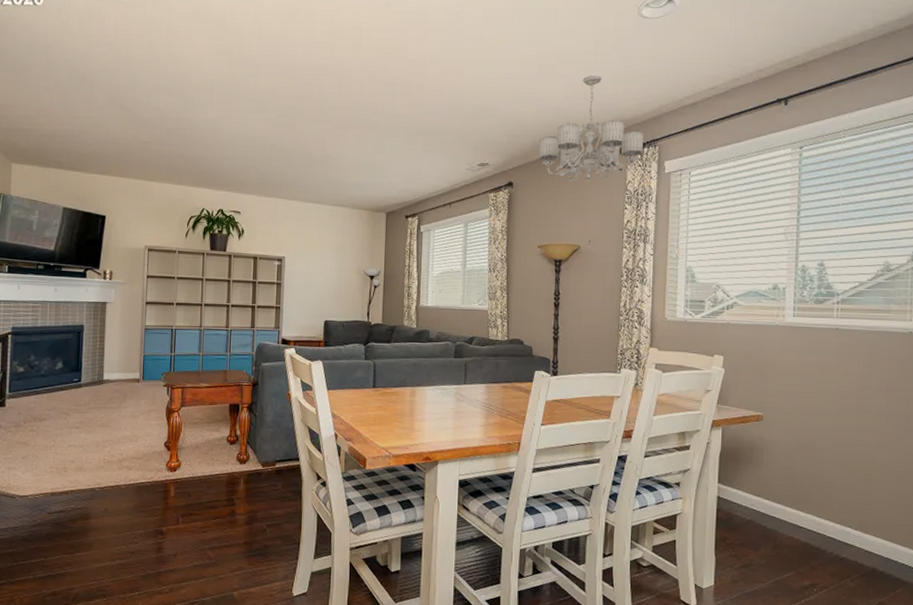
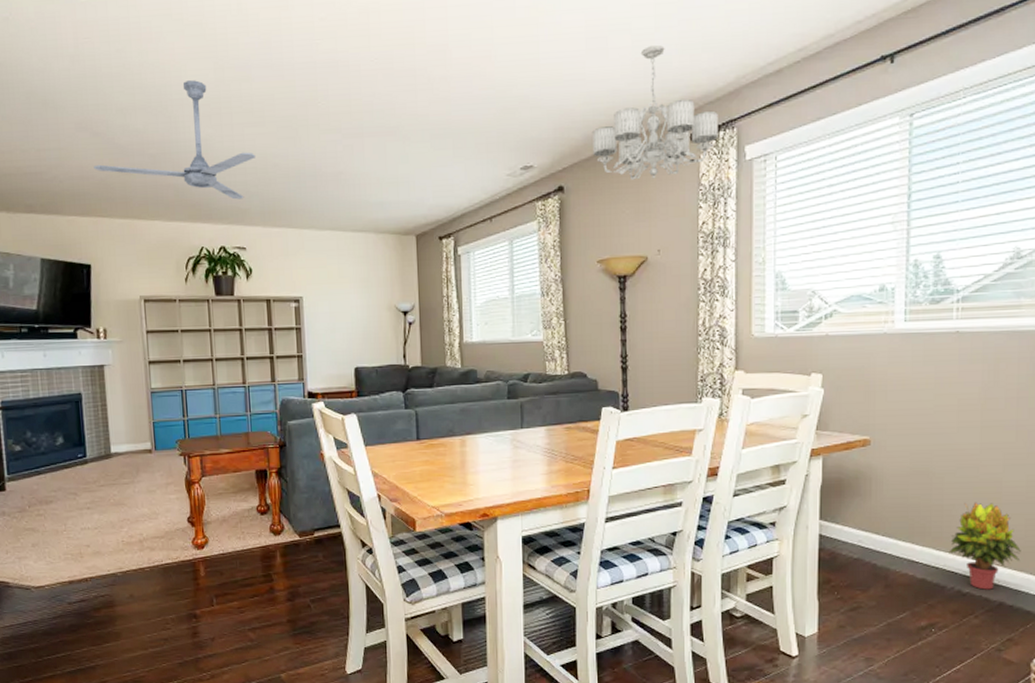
ceiling fan: none [118,71,256,172] -> present [93,80,255,200]
potted plant: none [828,477,891,556] -> present [948,502,1021,590]

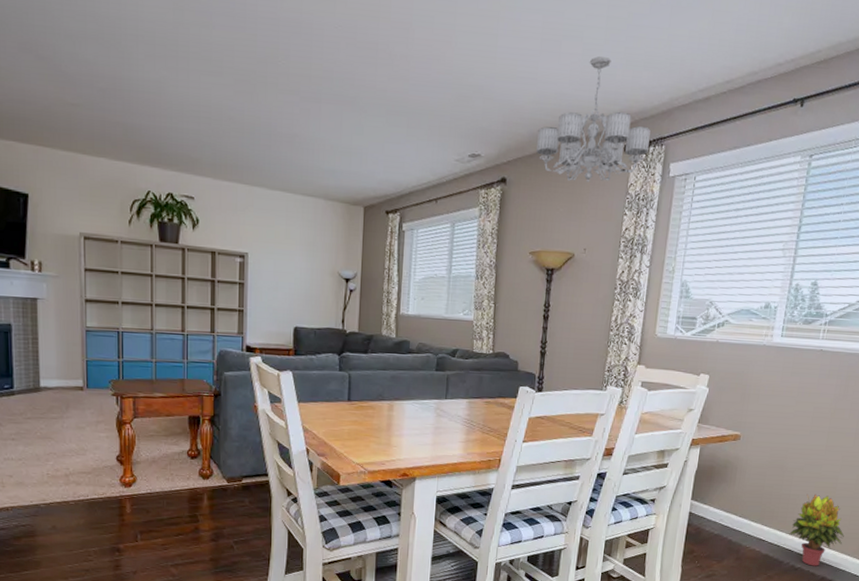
ceiling fan: present [93,80,255,200] -> none [37,17,210,148]

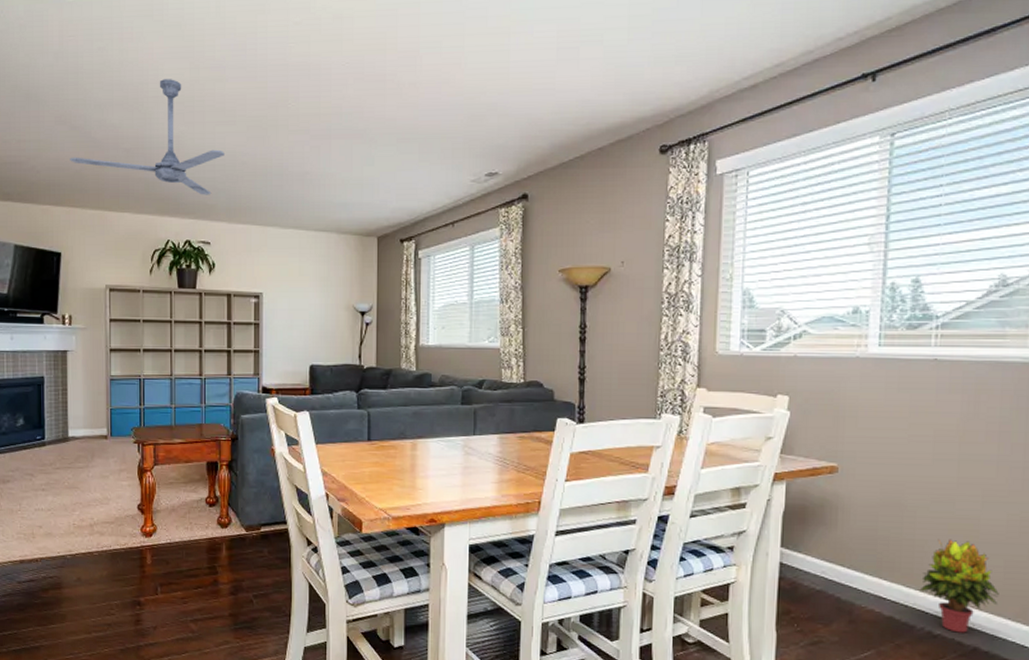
ceiling fan: none [37,17,210,148] -> present [70,79,224,195]
chandelier: present [536,56,651,183] -> none [559,57,689,190]

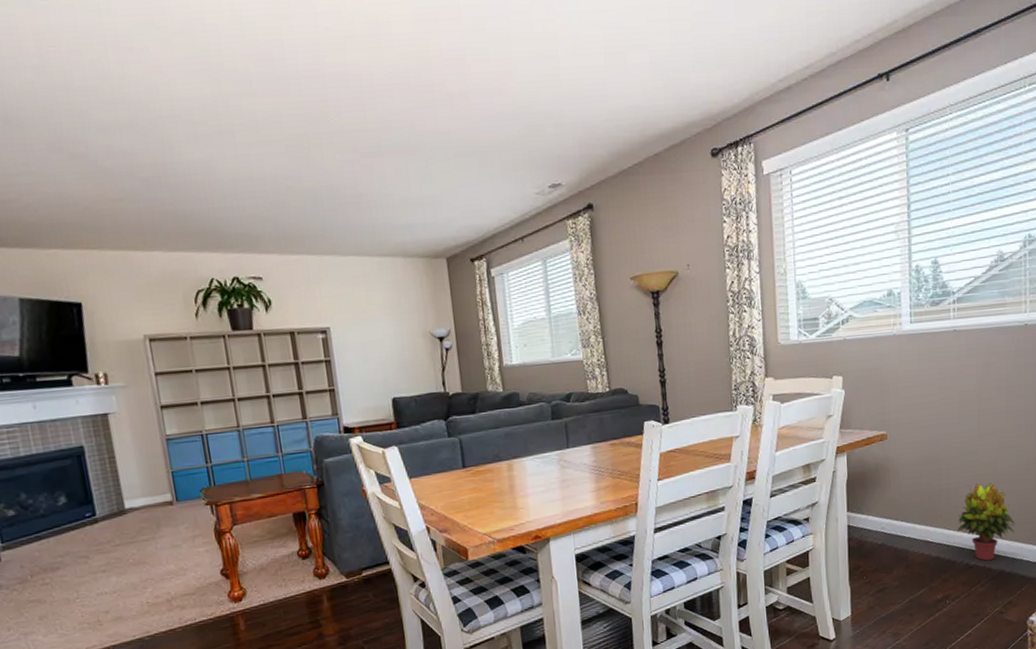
ceiling fan: present [70,79,224,195] -> none [74,95,265,226]

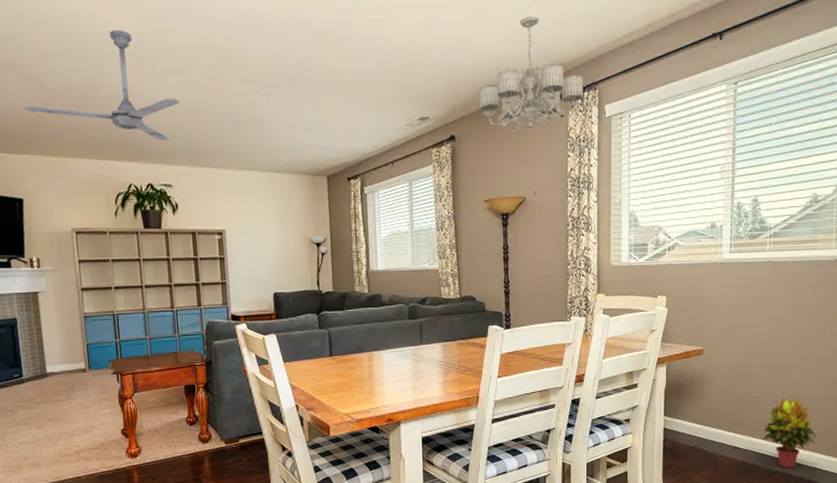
ceiling fan: none [74,95,265,226] -> present [23,30,179,141]
chandelier: none [616,62,737,196] -> present [478,17,583,132]

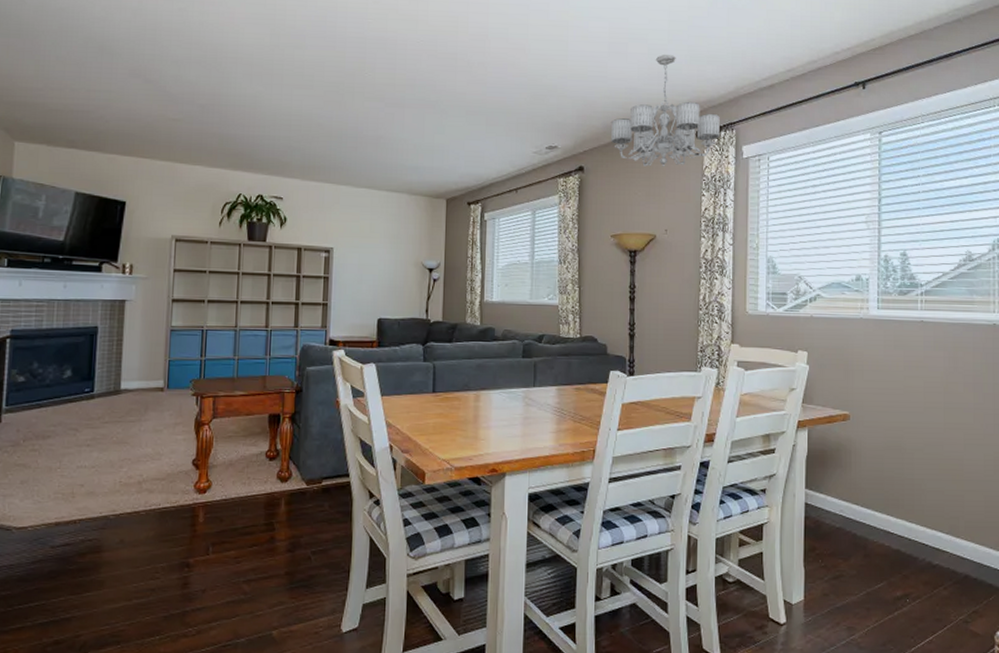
ceiling fan: present [23,30,179,141] -> none [142,42,301,153]
potted plant: present [762,398,816,468] -> none [919,478,982,562]

